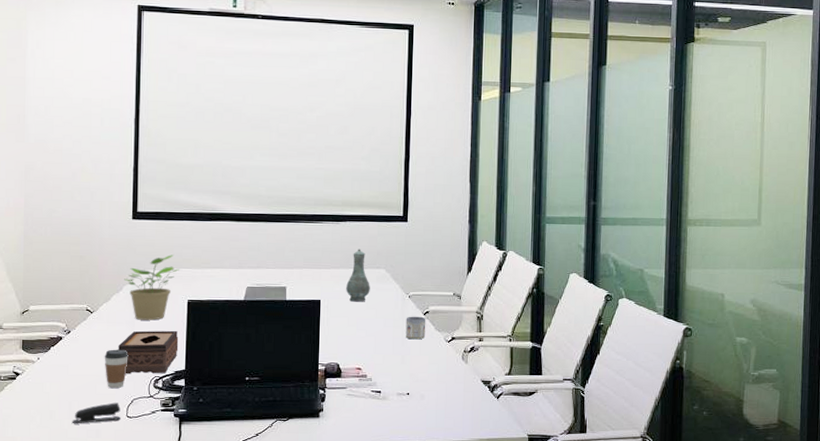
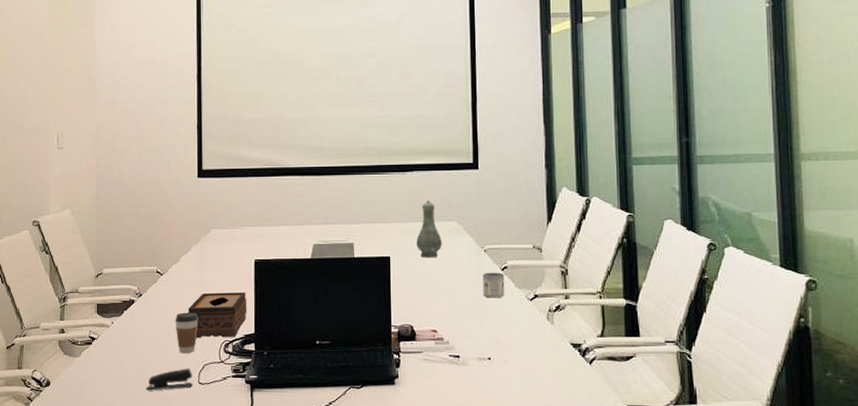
potted plant: present [124,255,179,320] -> none [192,213,245,282]

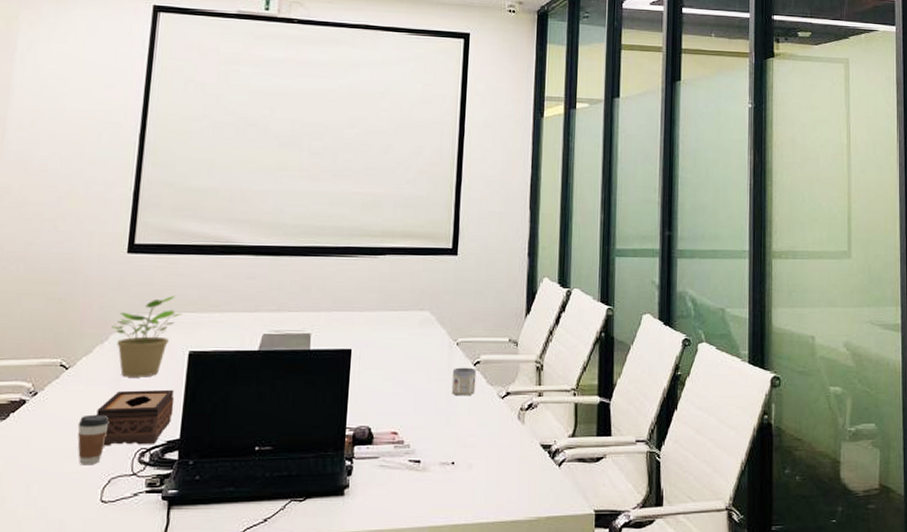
stapler: present [145,368,192,391] -> none [28,483,94,513]
potted plant: none [192,213,245,282] -> present [111,296,181,377]
vase: present [416,200,442,258] -> none [382,287,412,351]

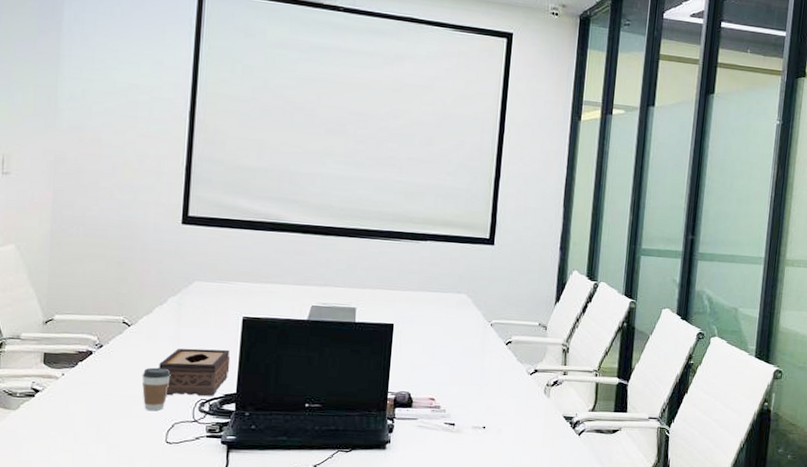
potted plant: present [111,296,181,377] -> none [169,266,234,338]
mug: present [451,367,477,396] -> none [484,345,508,371]

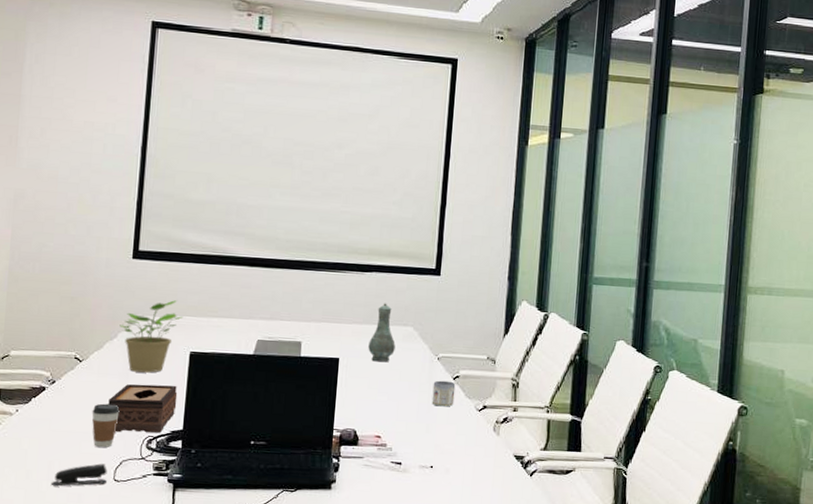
stapler: none [100,426,159,449] -> present [50,463,107,487]
potted plant: none [169,266,234,338] -> present [119,300,182,373]
vase: none [422,271,450,328] -> present [368,303,396,362]
mug: none [484,345,508,371] -> present [431,380,456,407]

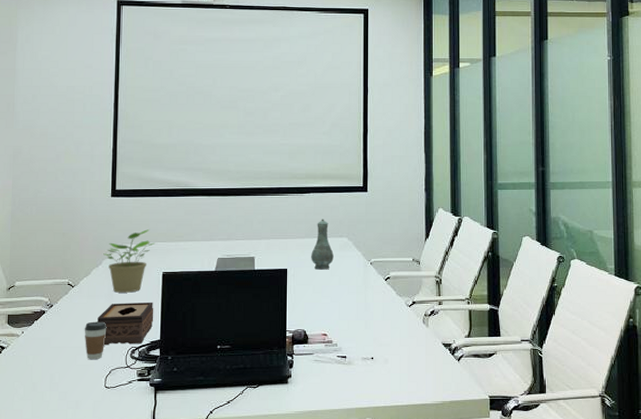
stapler: present [50,463,107,487] -> none [53,373,99,396]
mug: present [431,380,456,407] -> none [368,282,388,305]

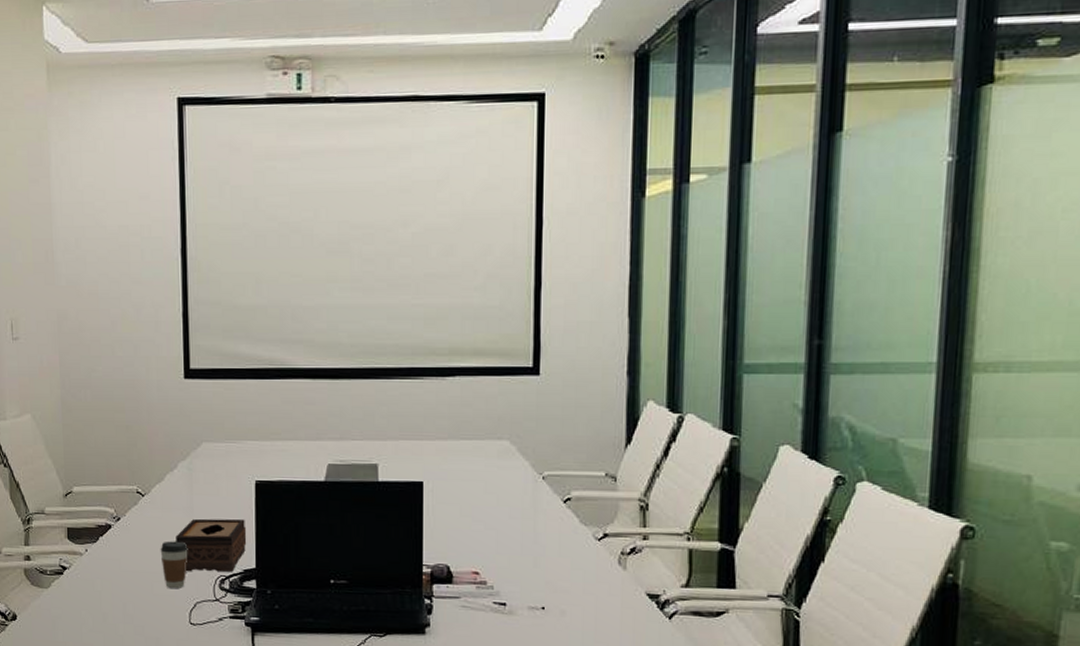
potted plant: present [103,229,154,293] -> none [178,423,243,506]
vase: present [311,219,334,270] -> none [457,413,489,485]

